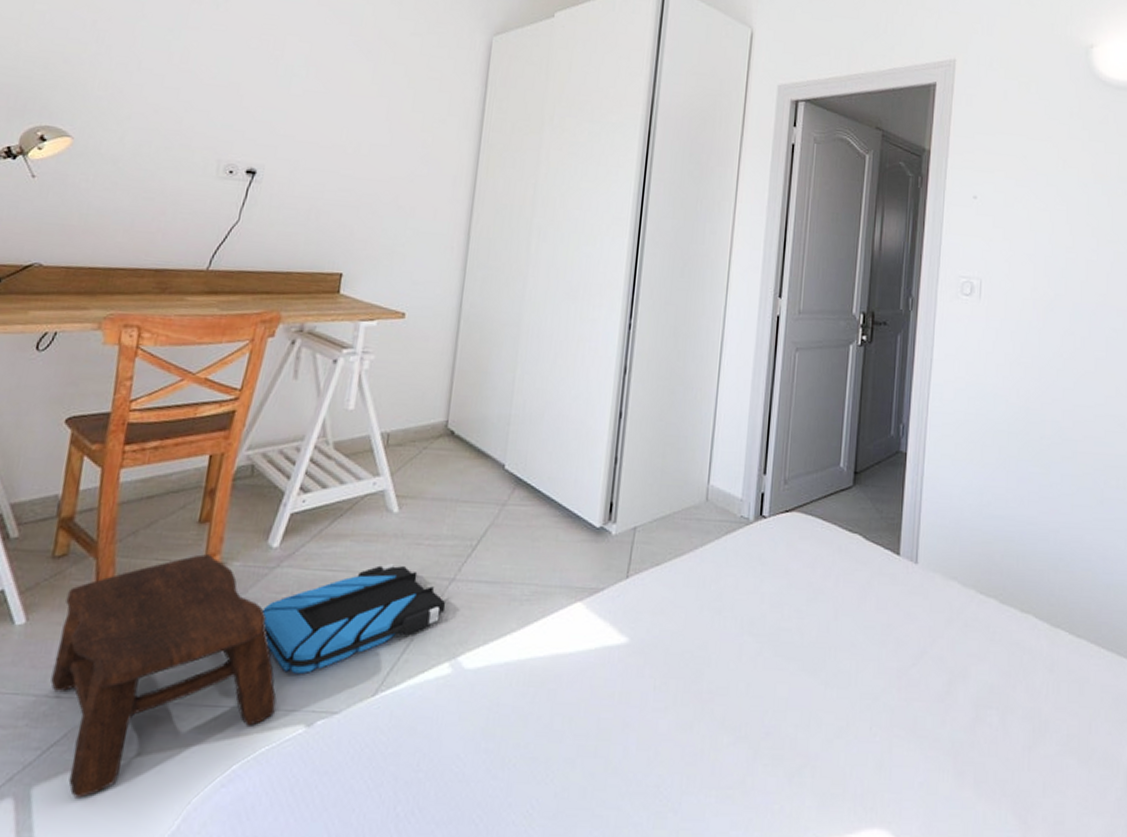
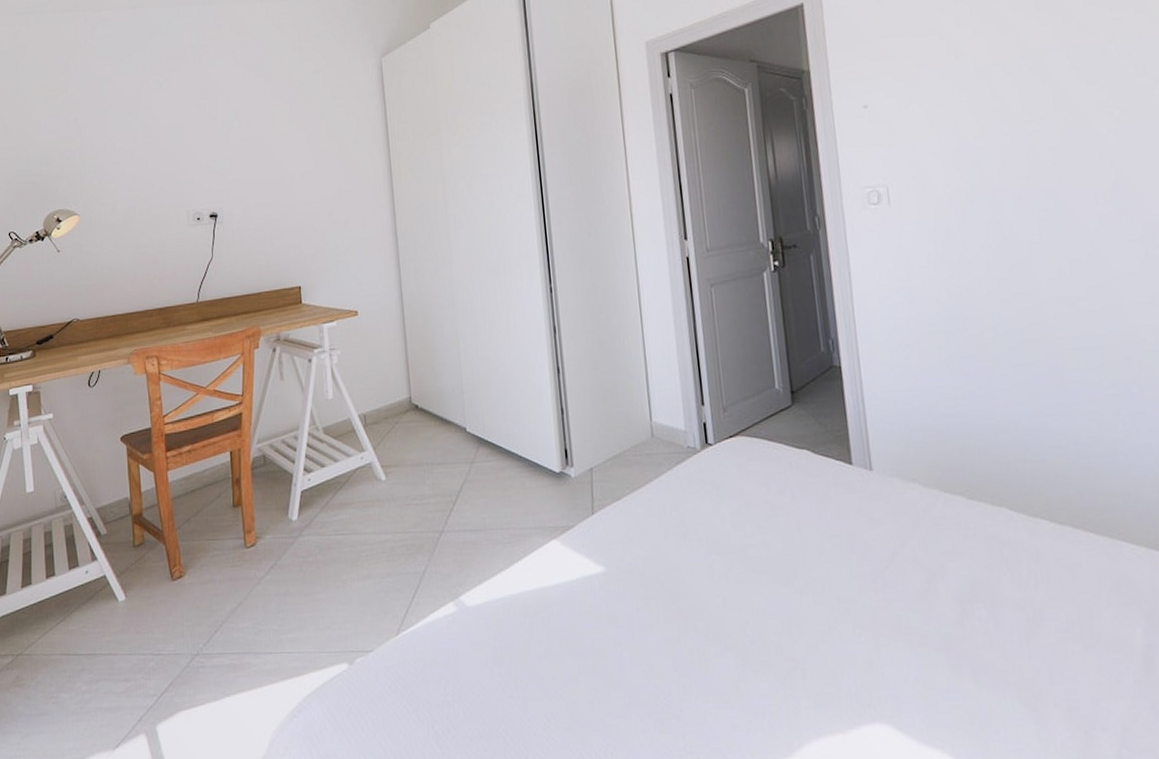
stool: present [50,554,276,798] -> none [150,532,322,732]
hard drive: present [262,562,446,674] -> none [296,523,441,621]

